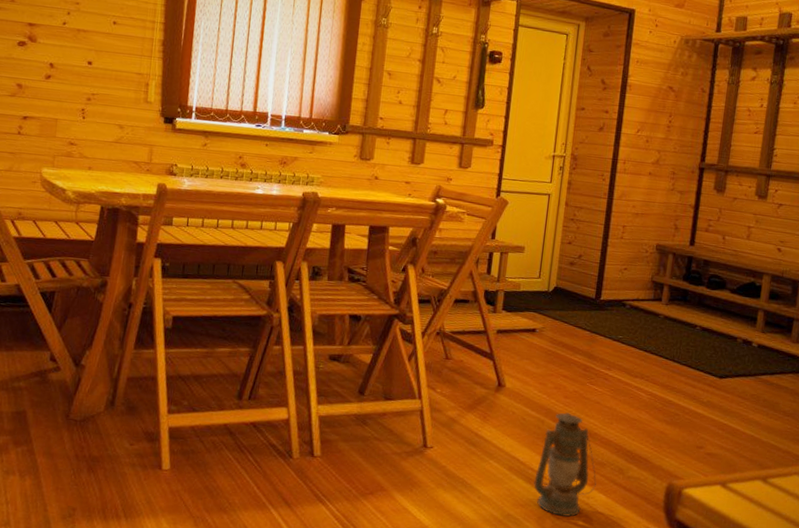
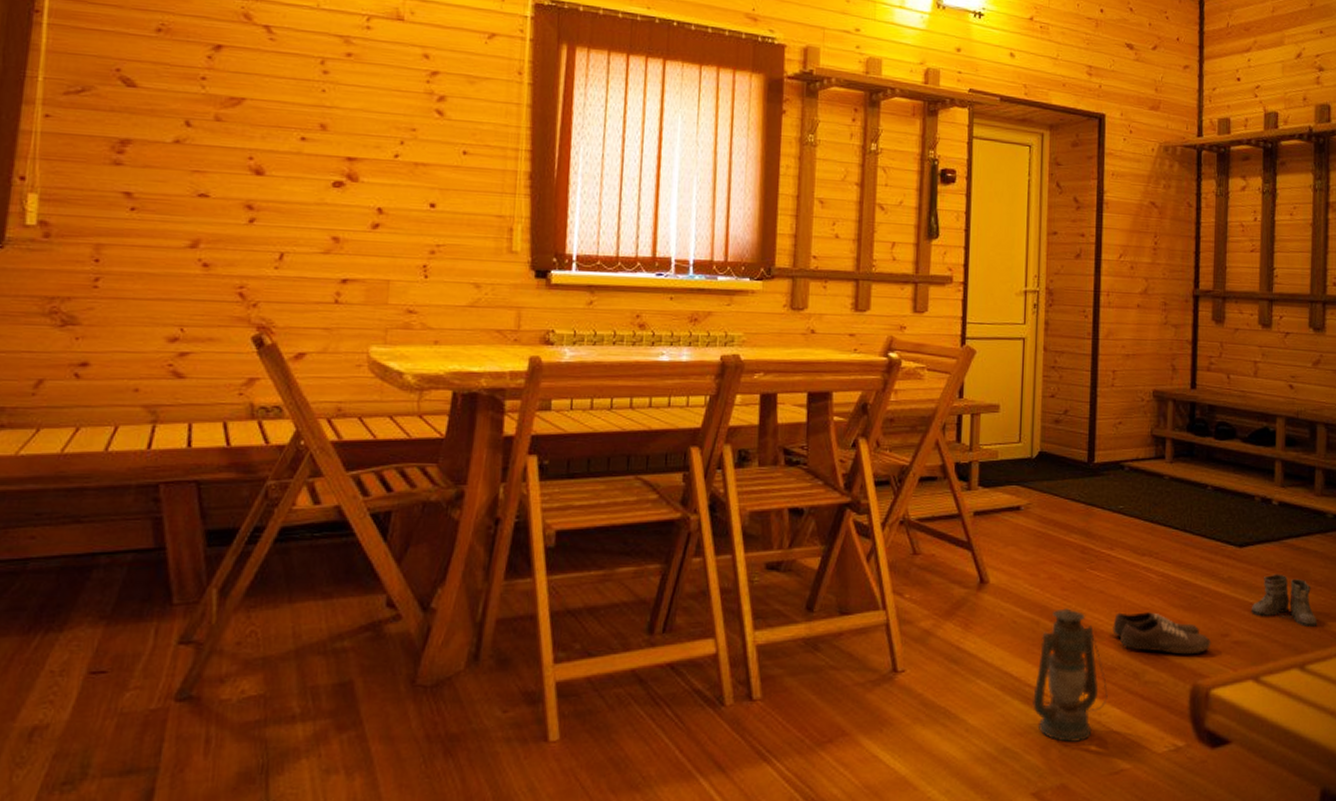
shoe: none [604,420,687,460] -> present [1113,612,1210,655]
boots: none [724,402,782,449] -> present [1251,574,1318,627]

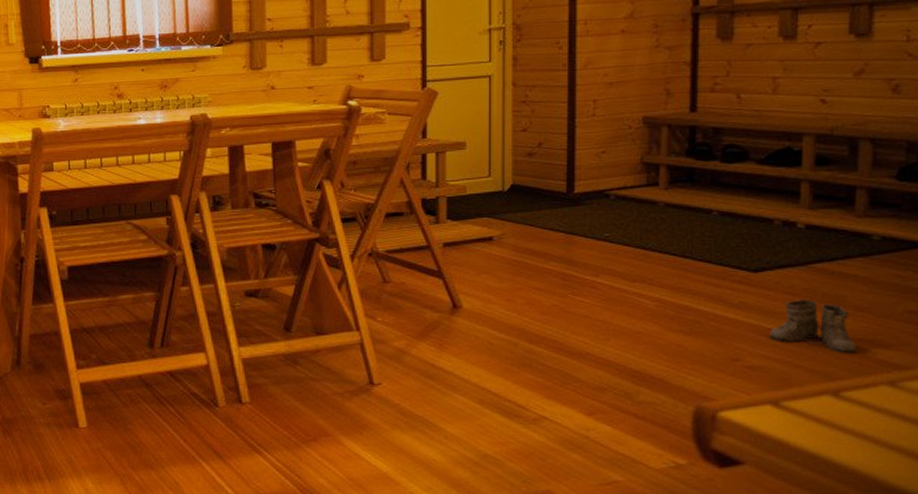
lantern: present [1033,608,1108,743] -> none [514,331,596,455]
shoe: present [1113,612,1210,655] -> none [600,336,717,378]

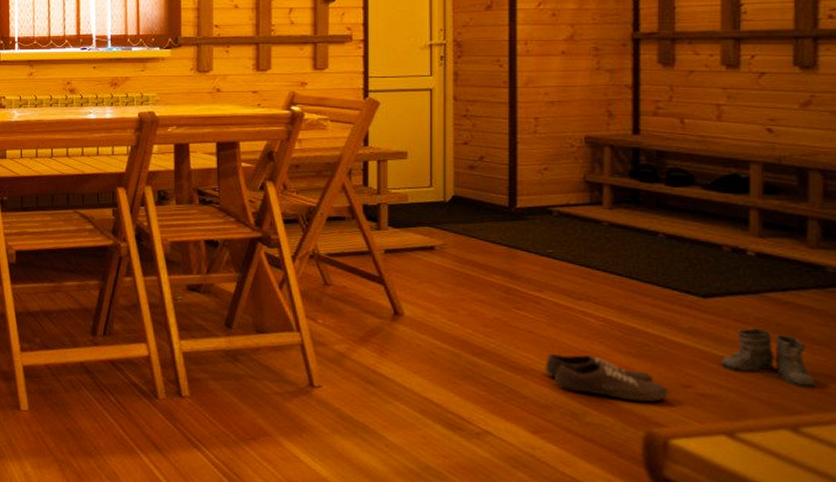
shoe: none [600,336,717,378] -> present [545,353,668,402]

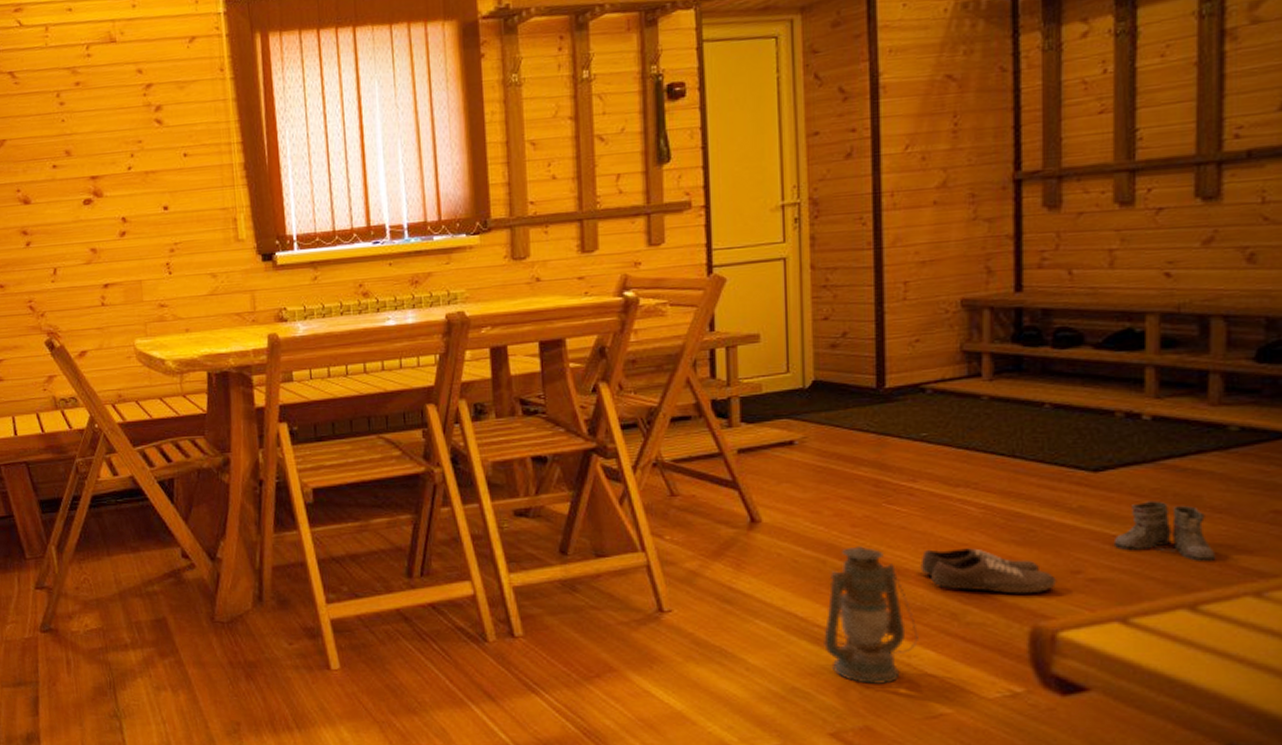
lantern: none [456,344,542,472] -> present [824,546,918,685]

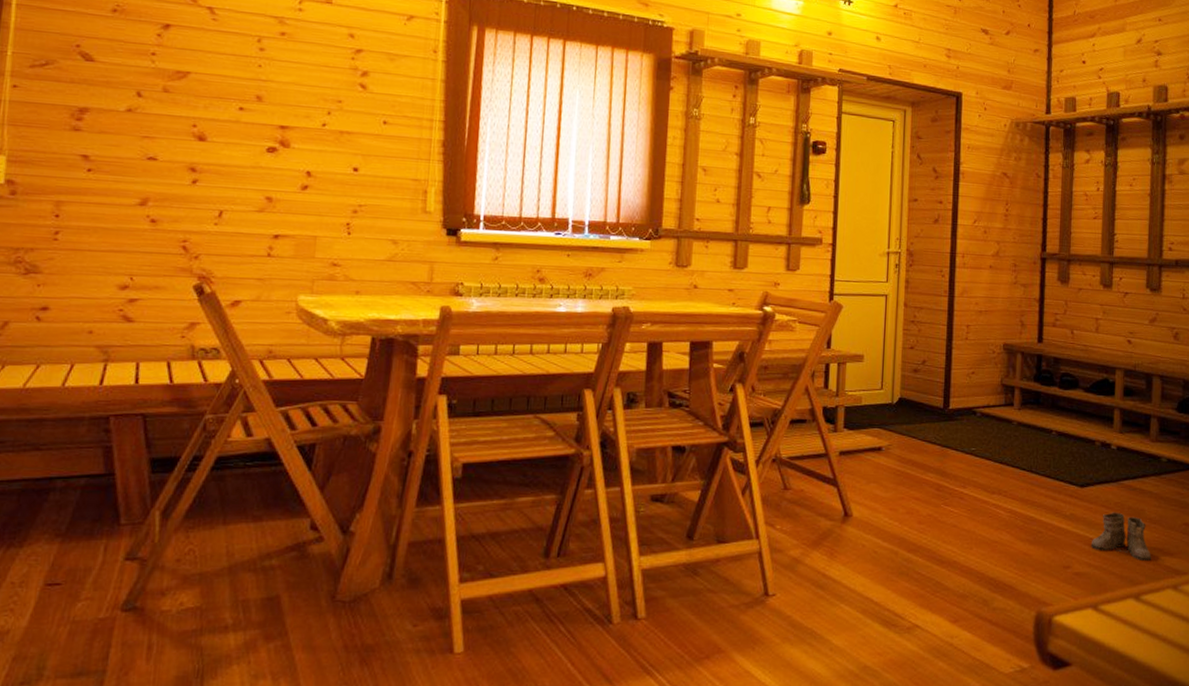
lantern: present [824,546,918,685] -> none [891,540,960,663]
shoe: present [920,548,1056,594] -> none [964,545,1054,584]

